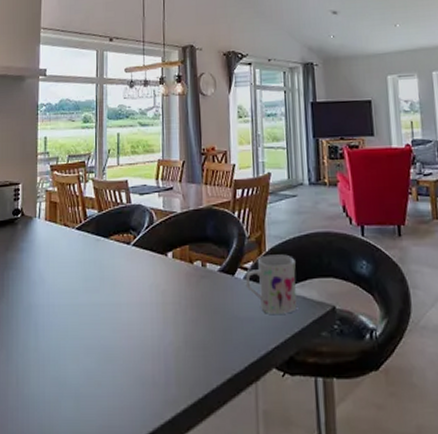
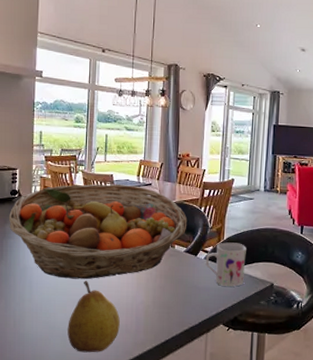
fruit basket: none [11,191,219,317] -> present [9,184,188,280]
fruit: none [81,318,145,418] -> present [67,281,120,353]

